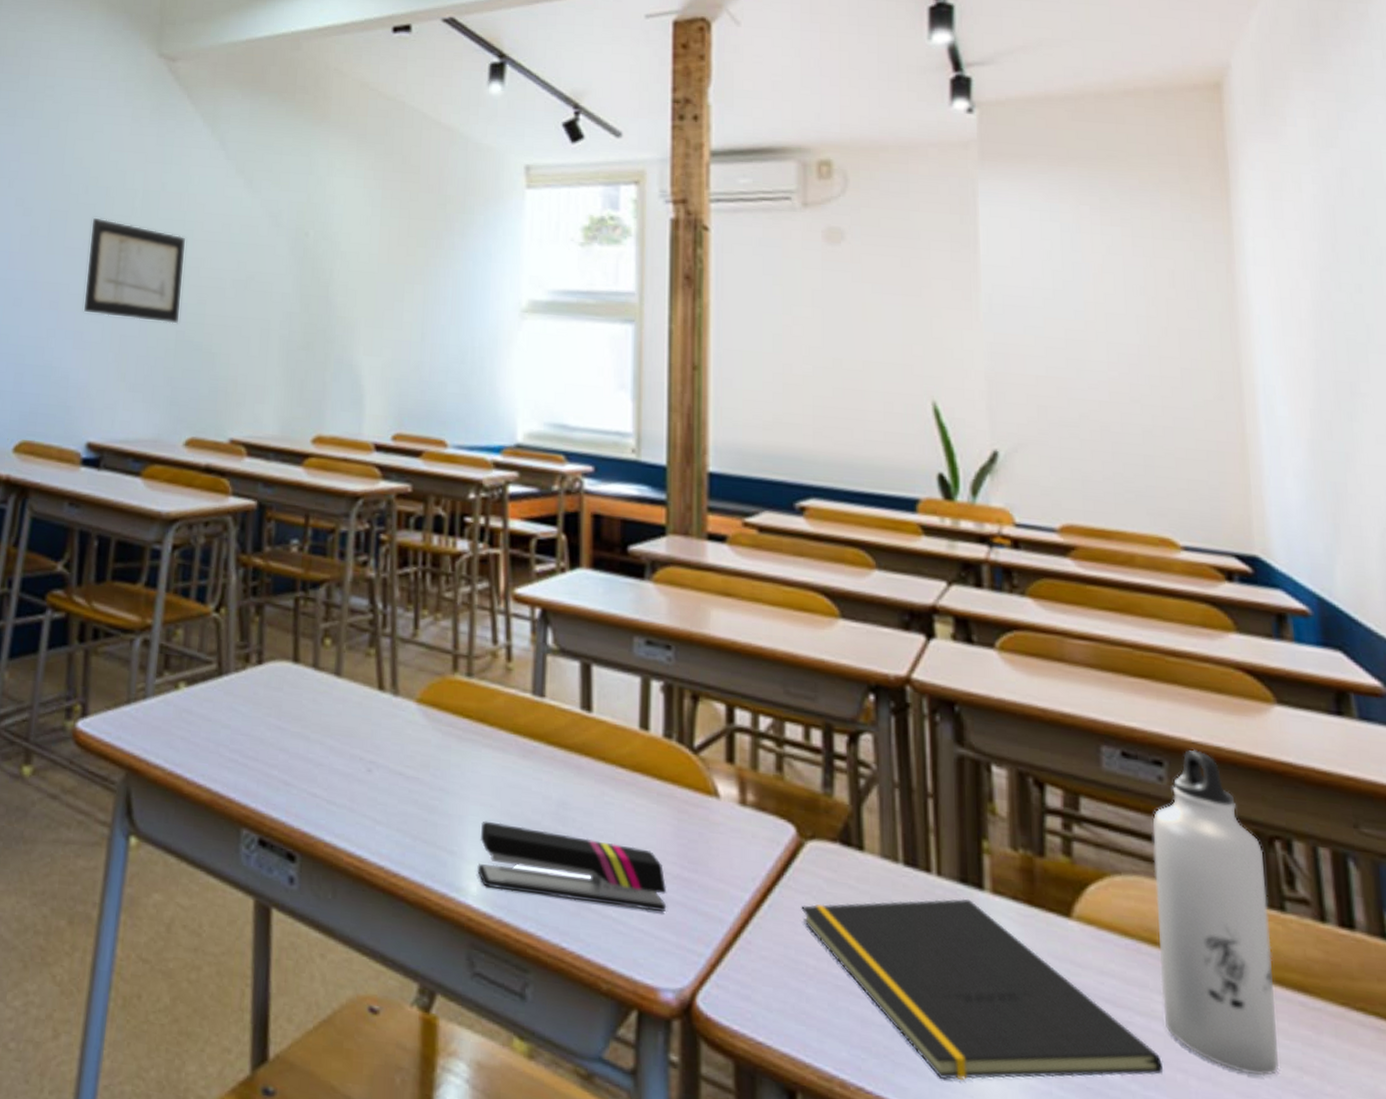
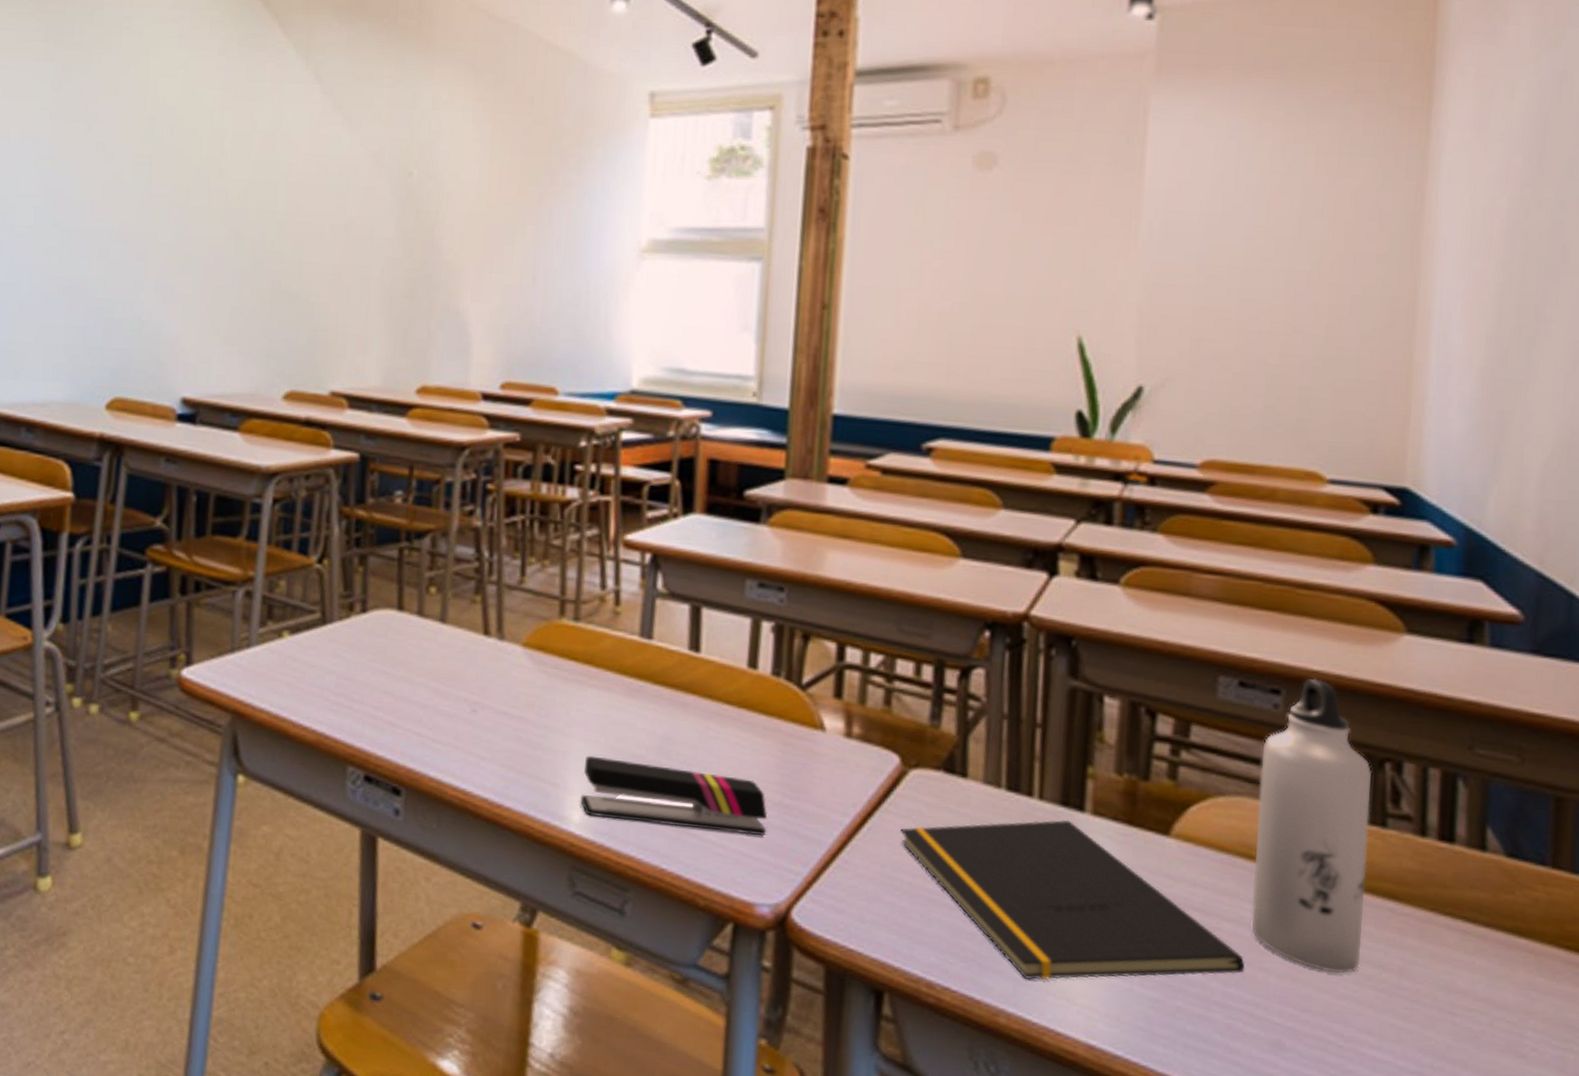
wall art: present [84,218,185,324] -> none [174,162,279,274]

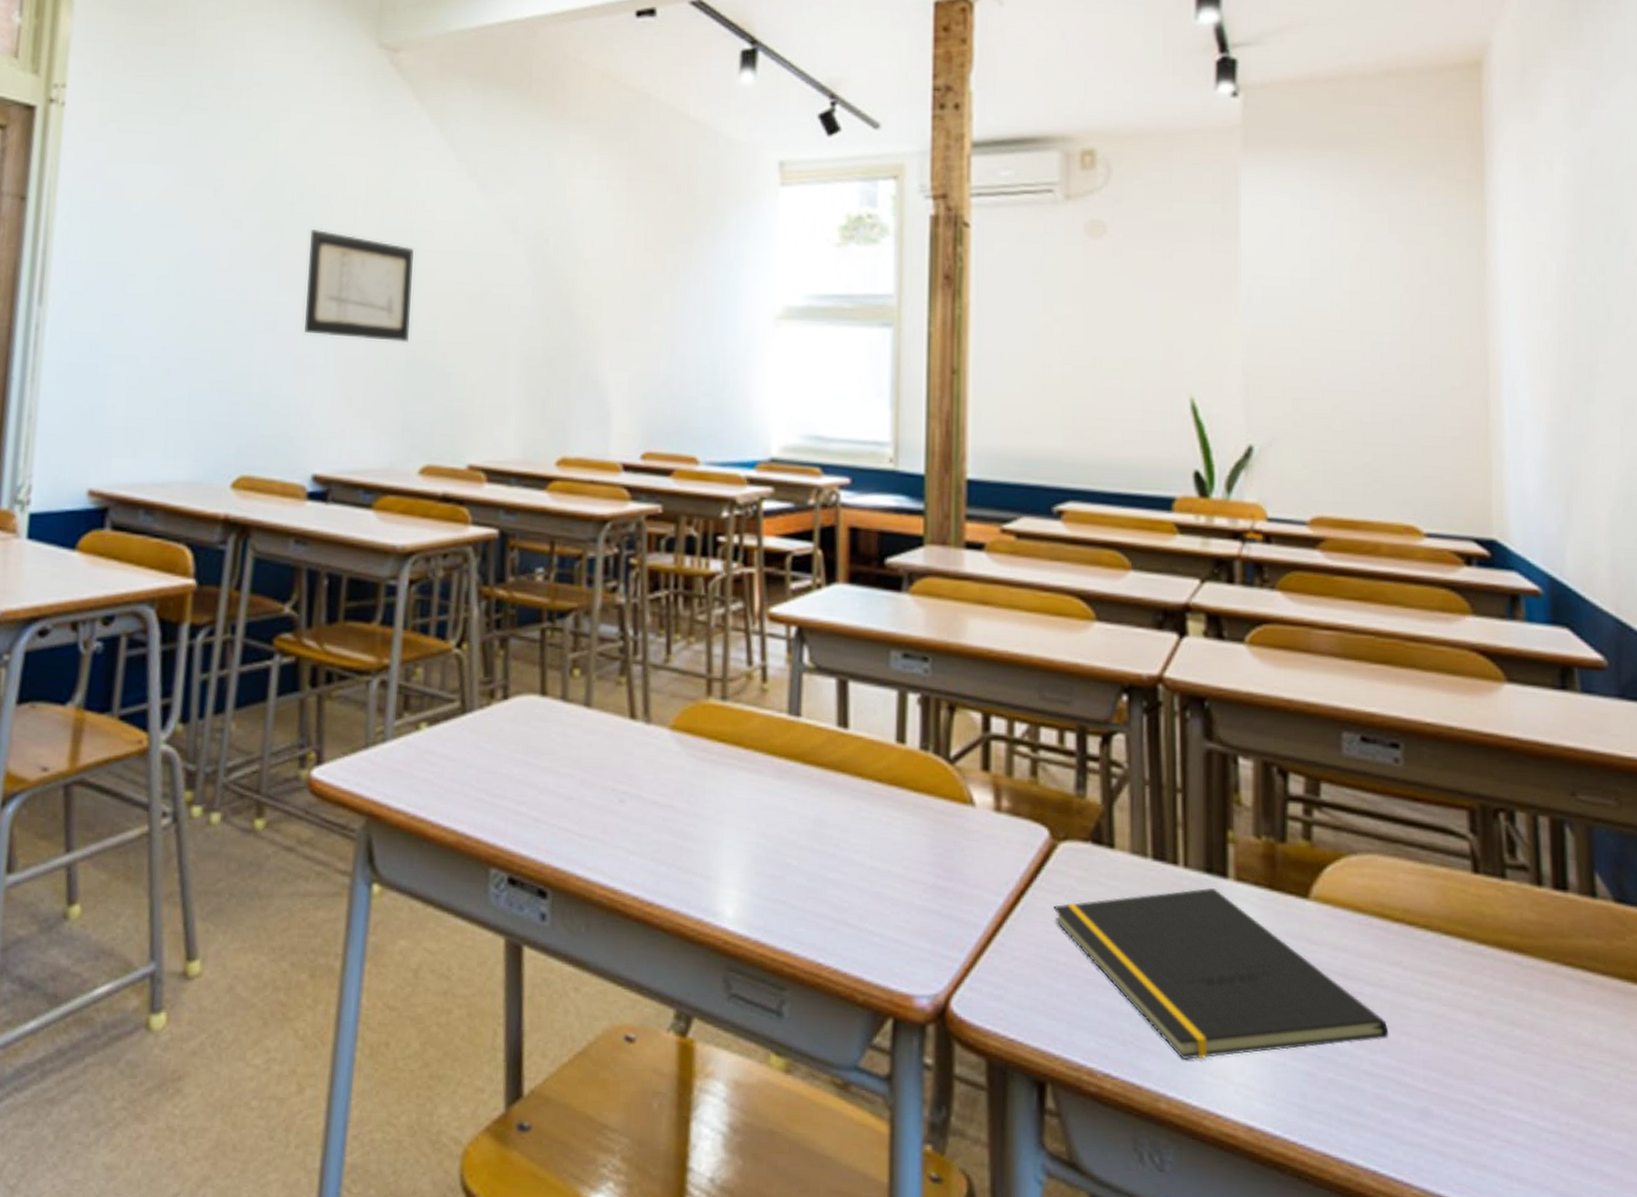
wall art: none [174,162,279,274] -> present [304,229,414,343]
stapler: present [580,755,768,835] -> none [733,844,923,921]
water bottle: present [1251,678,1373,974] -> none [1387,730,1494,1033]

